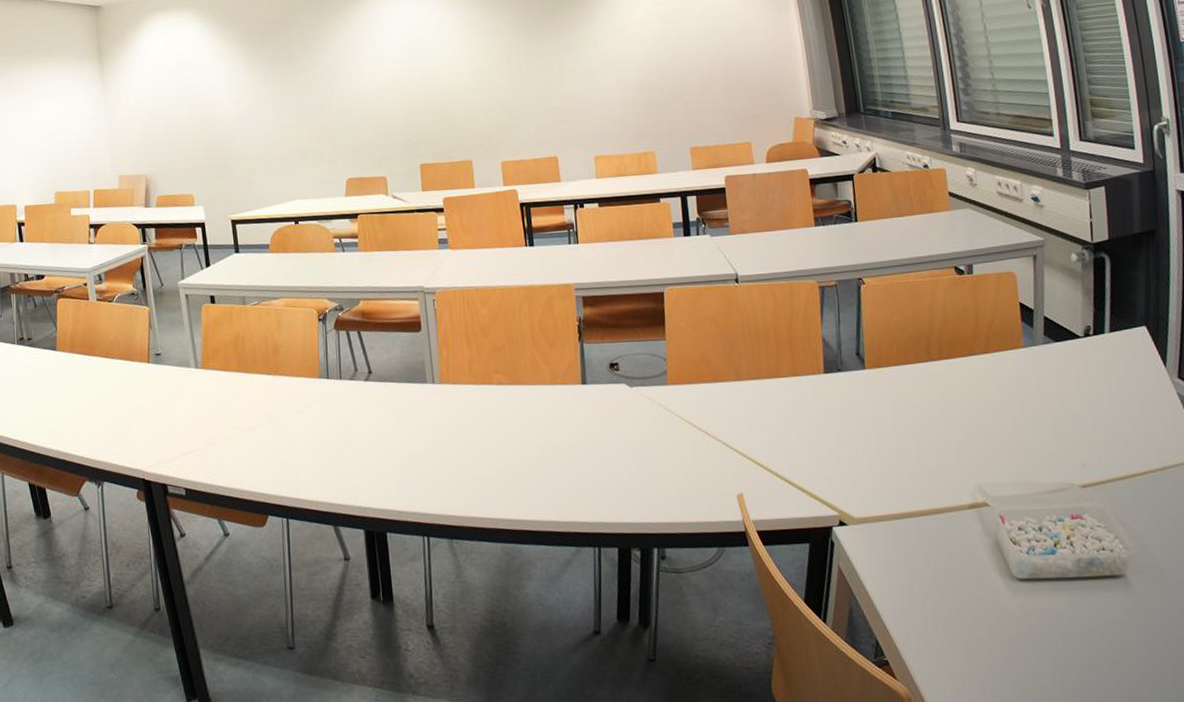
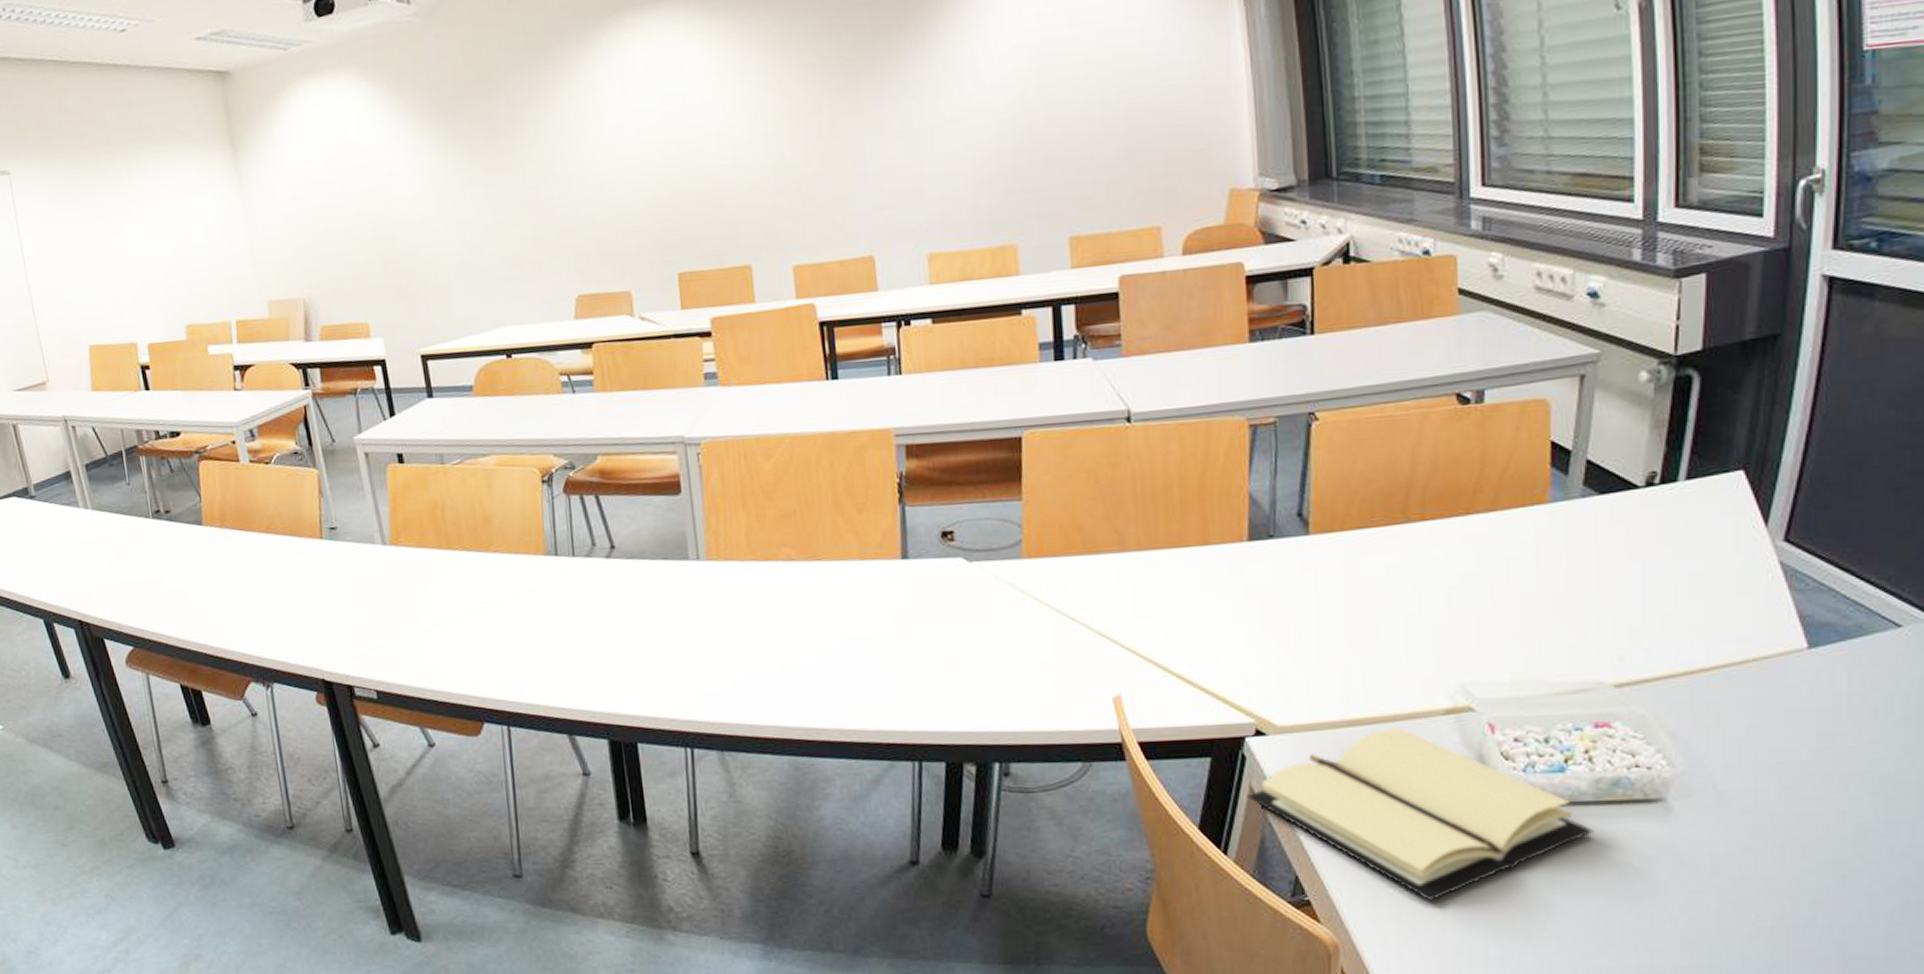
book: none [837,518,1080,660] -> present [1247,727,1594,901]

